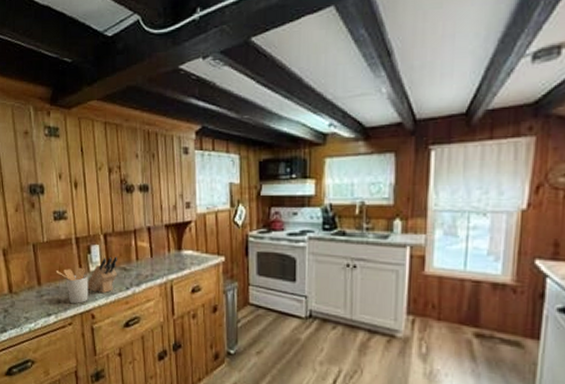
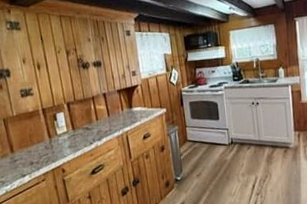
utensil holder: present [55,267,89,304] -> none [26,132,58,163]
knife block: present [87,256,118,294] -> none [56,119,82,151]

